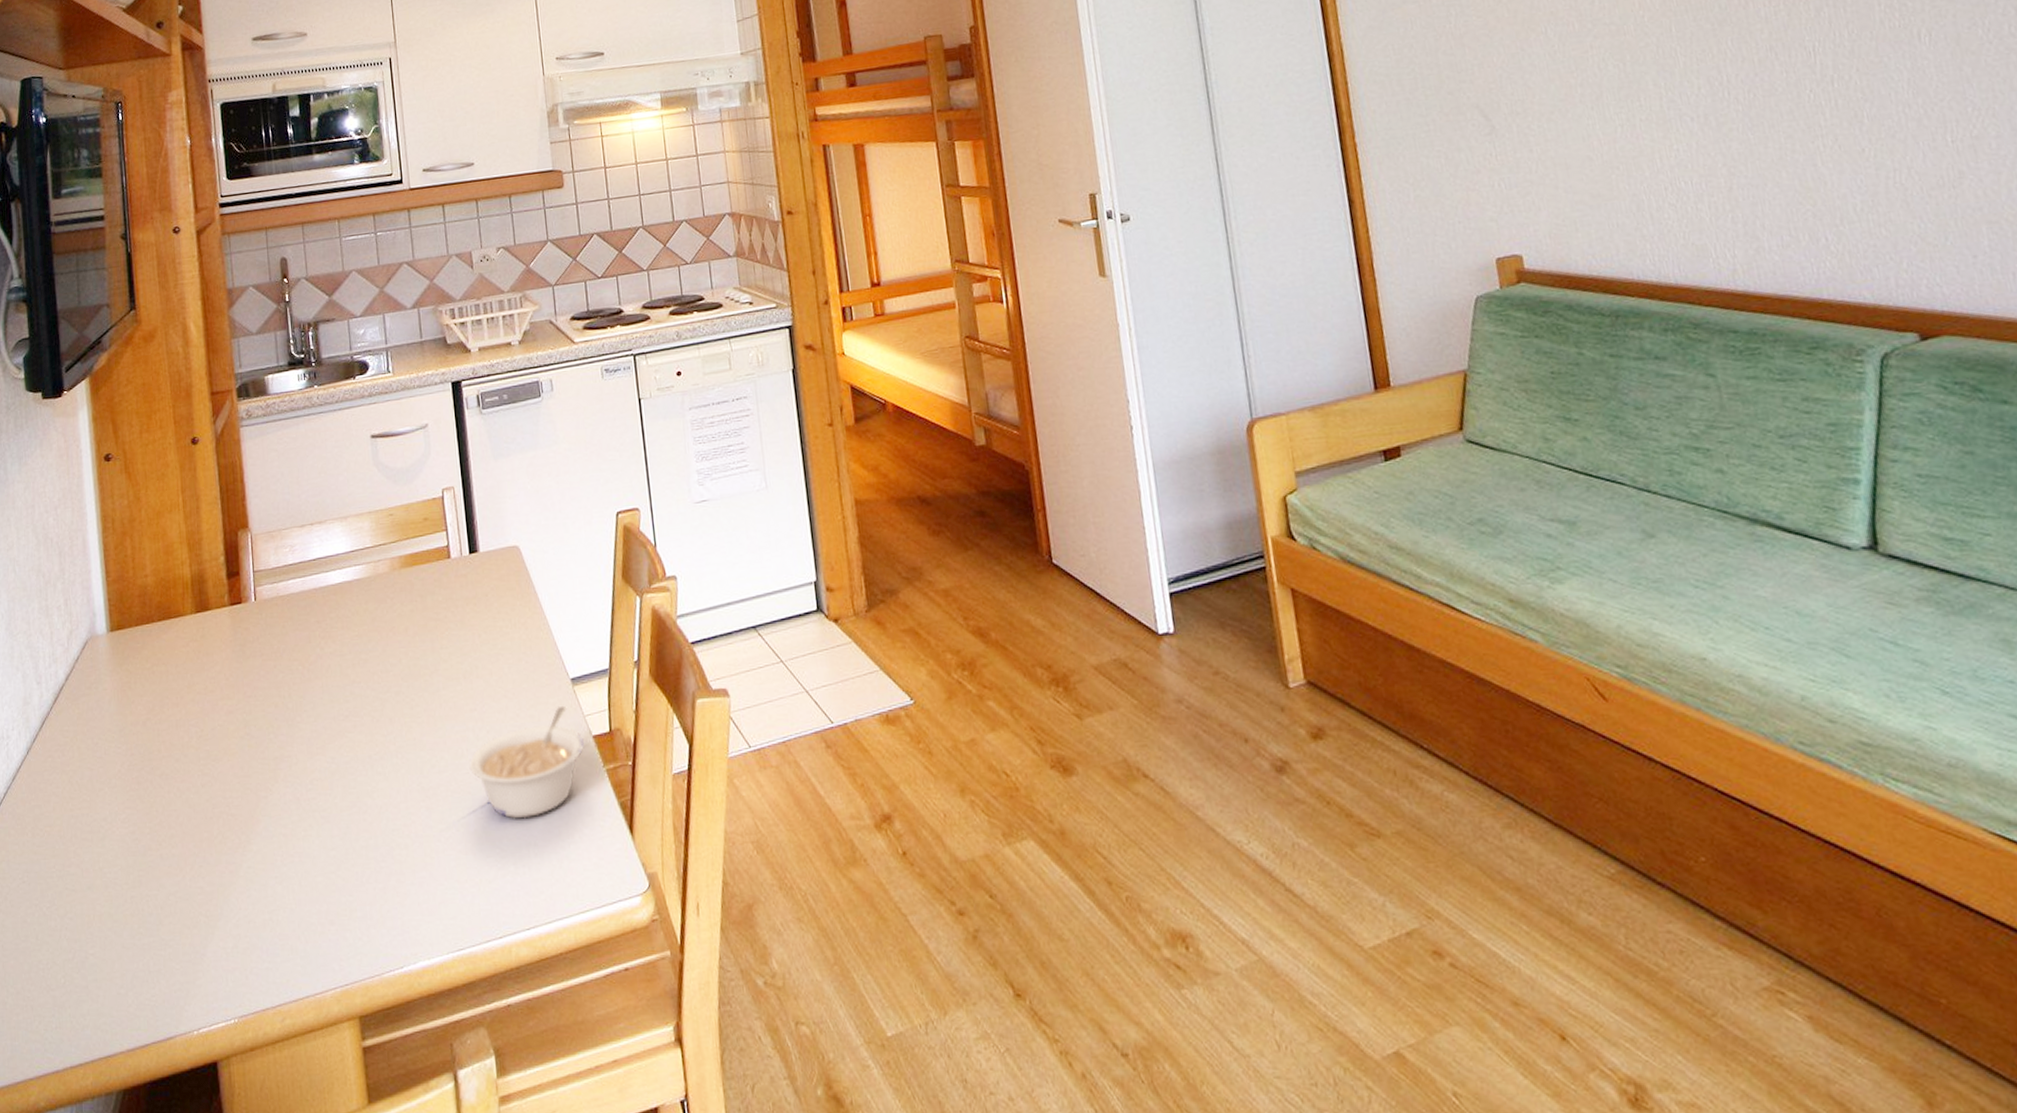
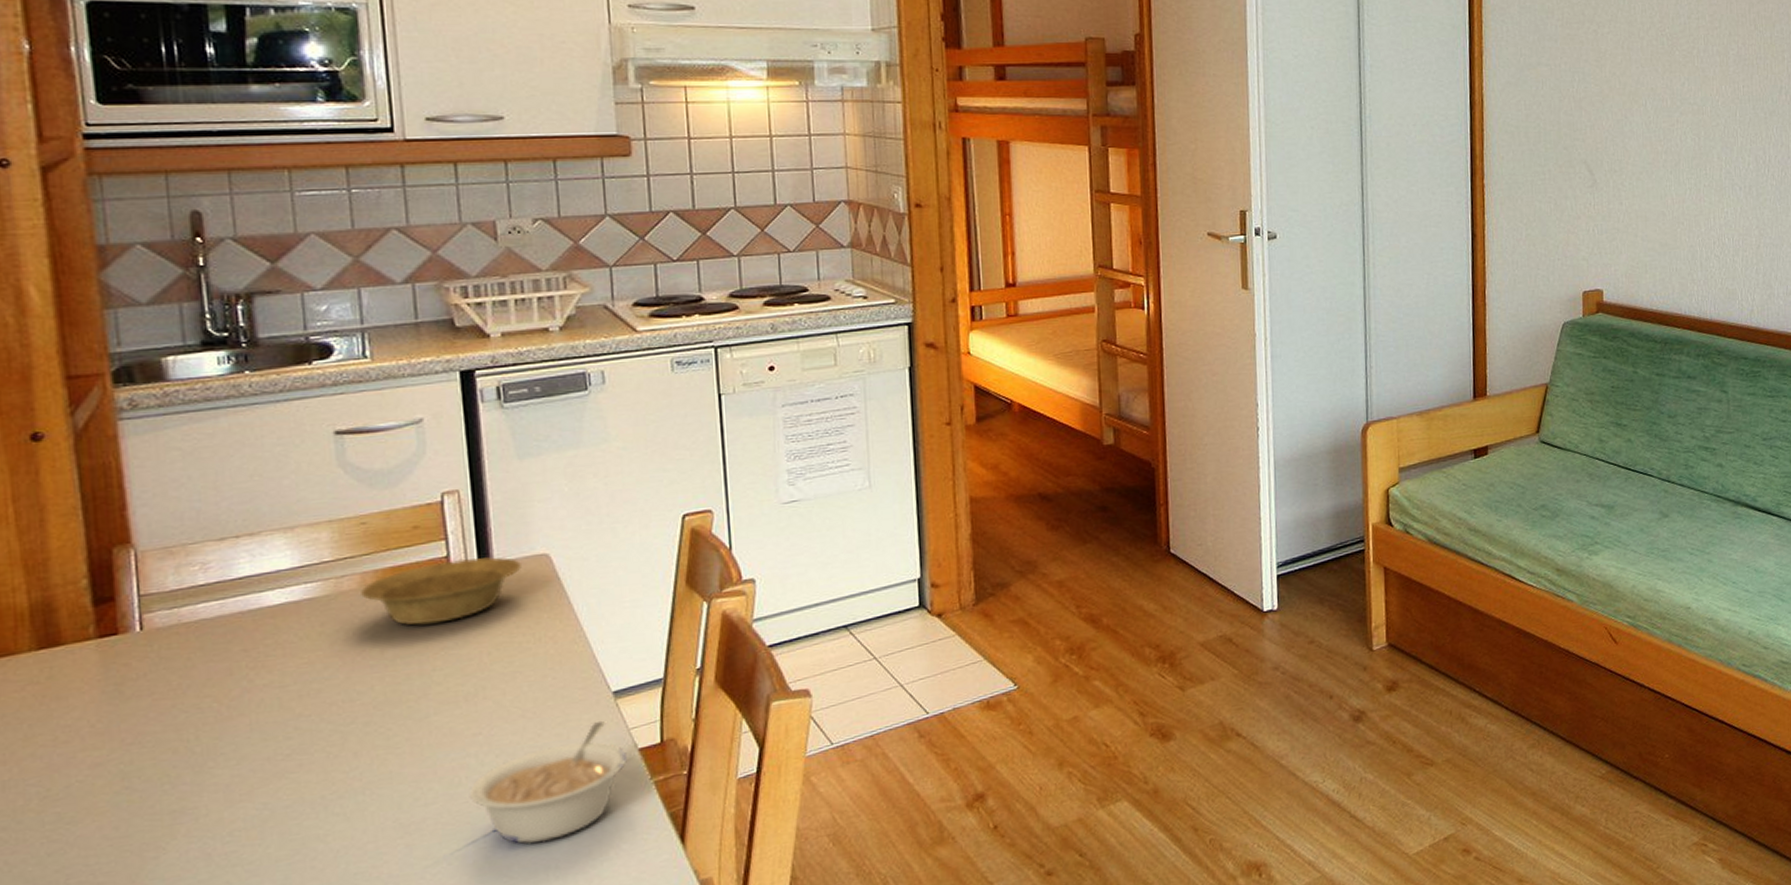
bowl: none [390,547,500,607] -> present [359,557,521,626]

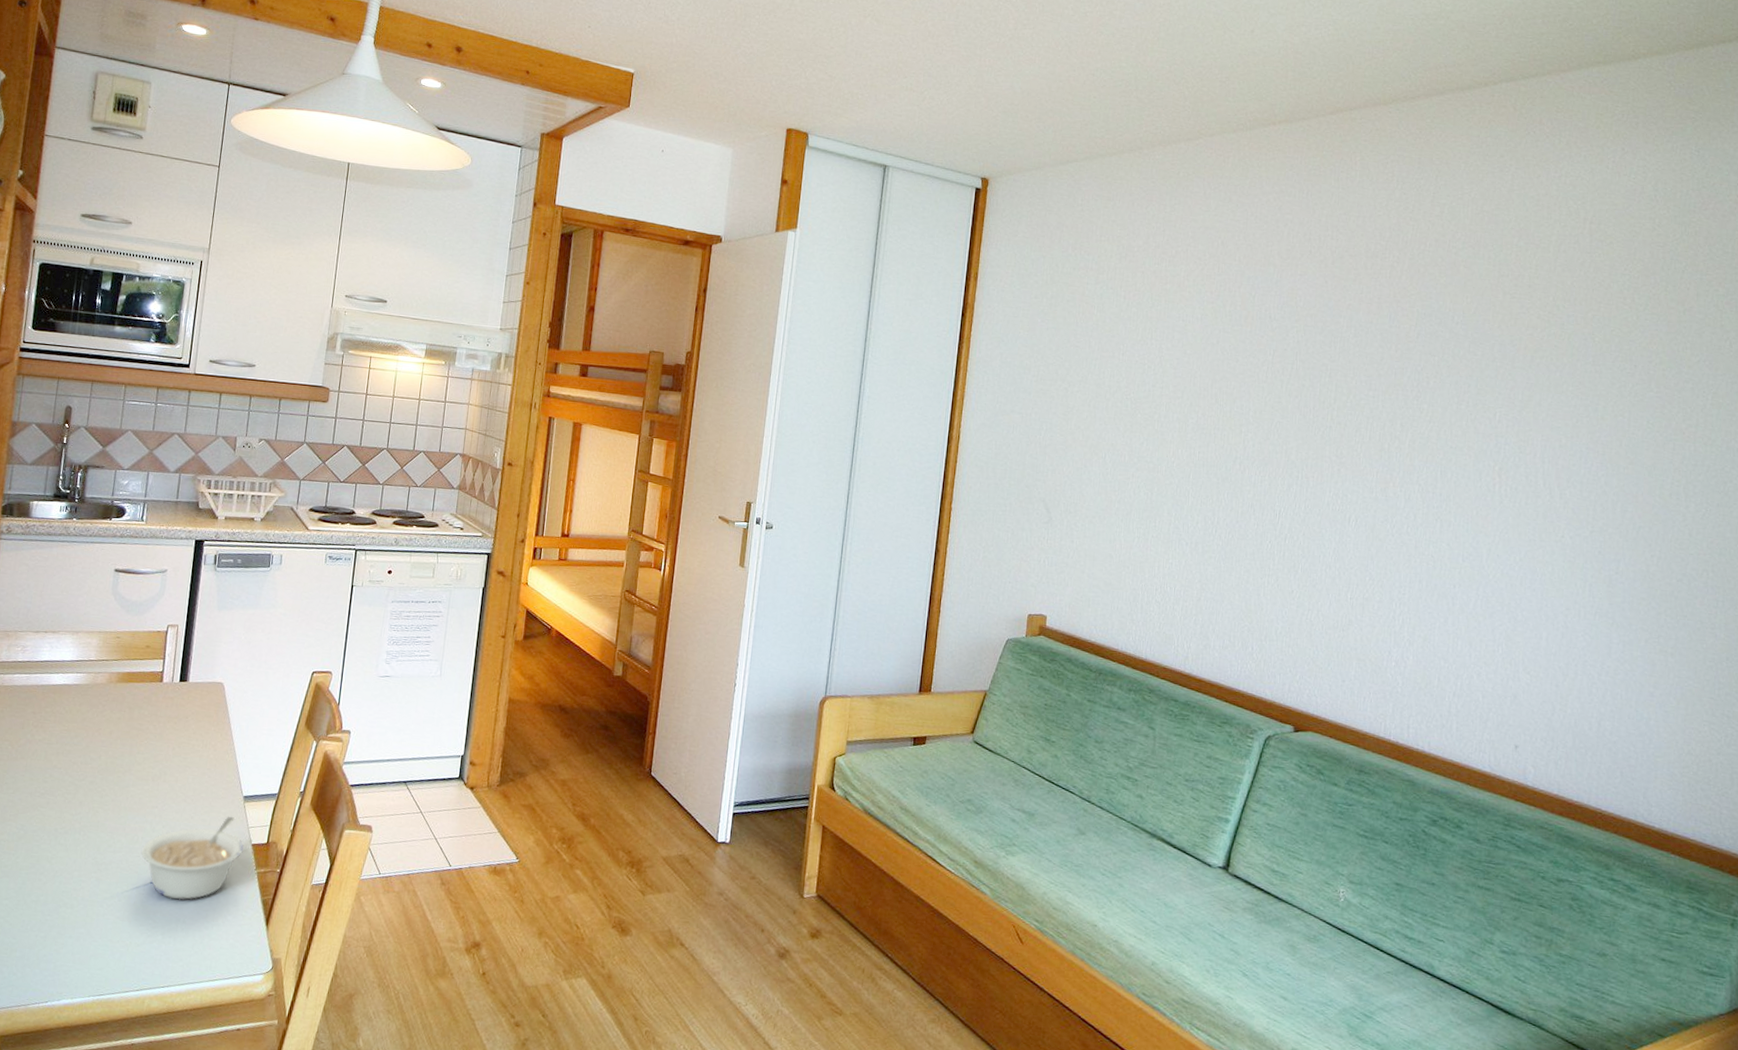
bowl: present [359,557,521,626] -> none [106,675,205,720]

